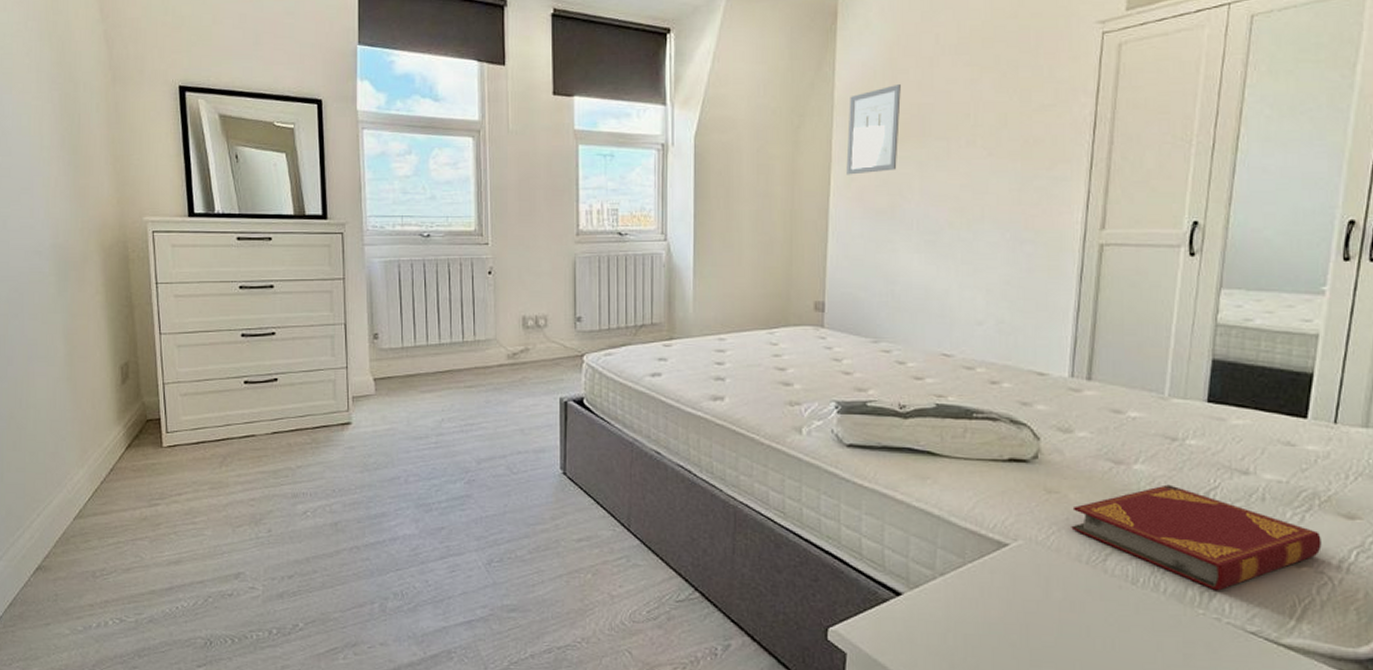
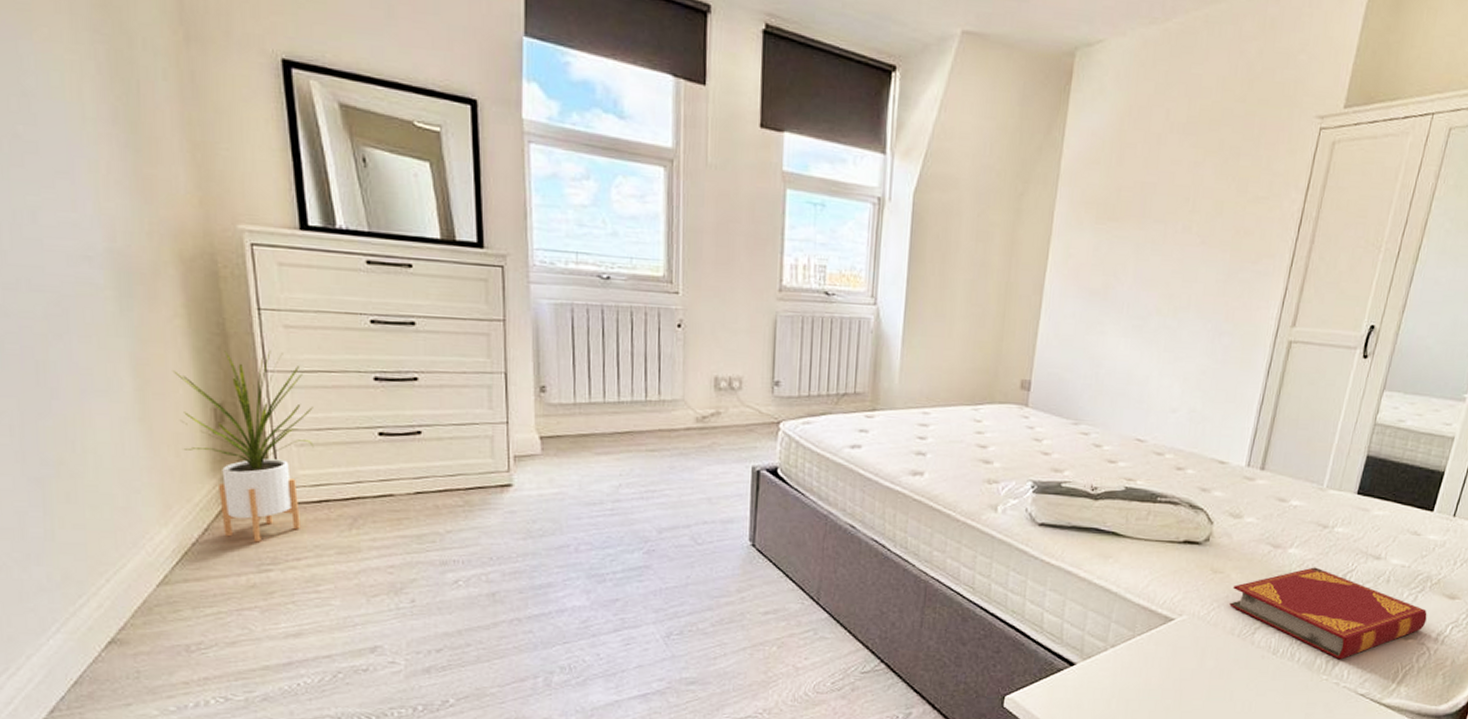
house plant: none [92,316,195,480] -> present [172,350,314,543]
wall art: present [846,83,901,175] -> none [1065,158,1127,251]

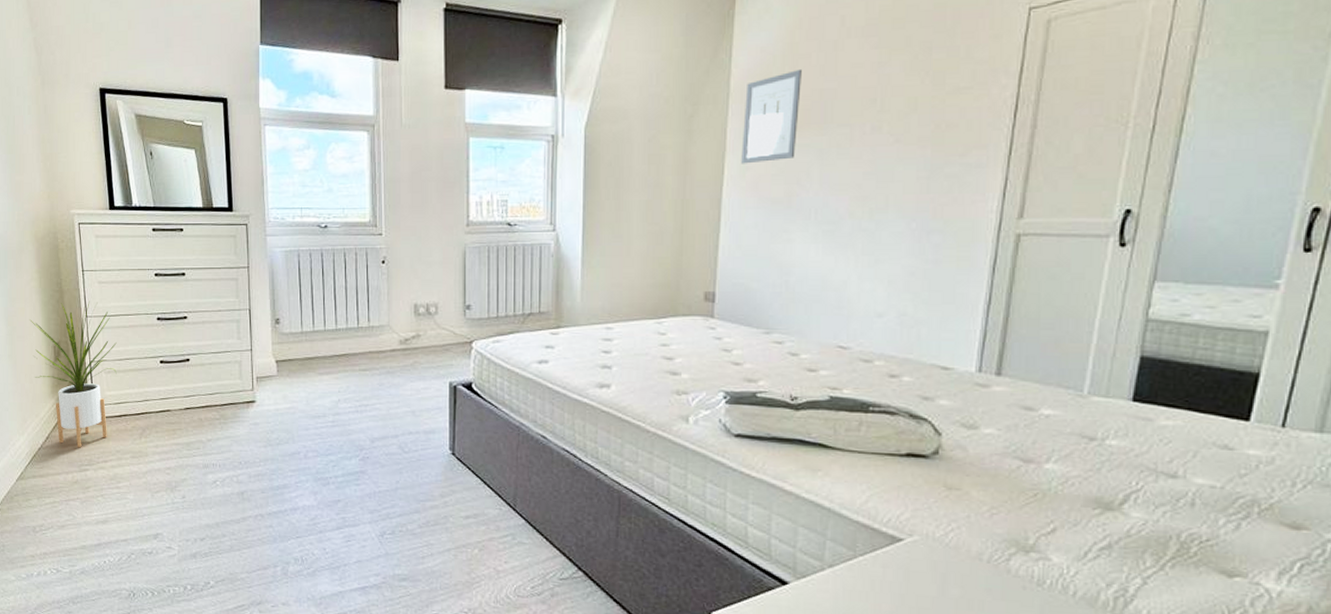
wall art: none [1065,158,1127,251] -> present [741,68,802,164]
hardback book: present [1229,567,1427,660] -> none [972,485,1259,597]

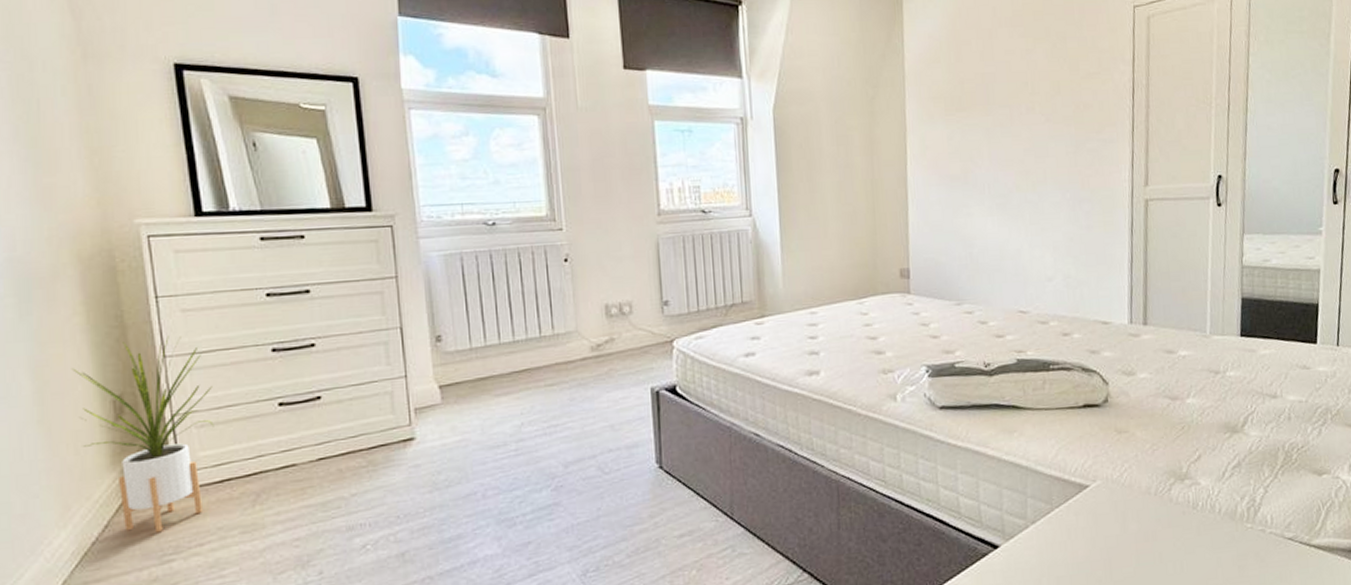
wall art: present [741,68,802,164] -> none [919,54,967,144]

